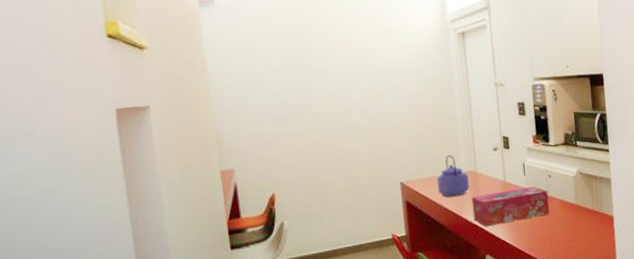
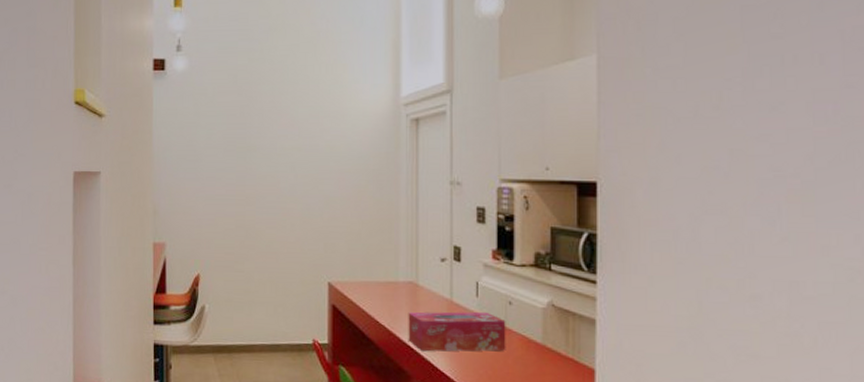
kettle: present [436,155,469,197] -> none [369,259,407,309]

